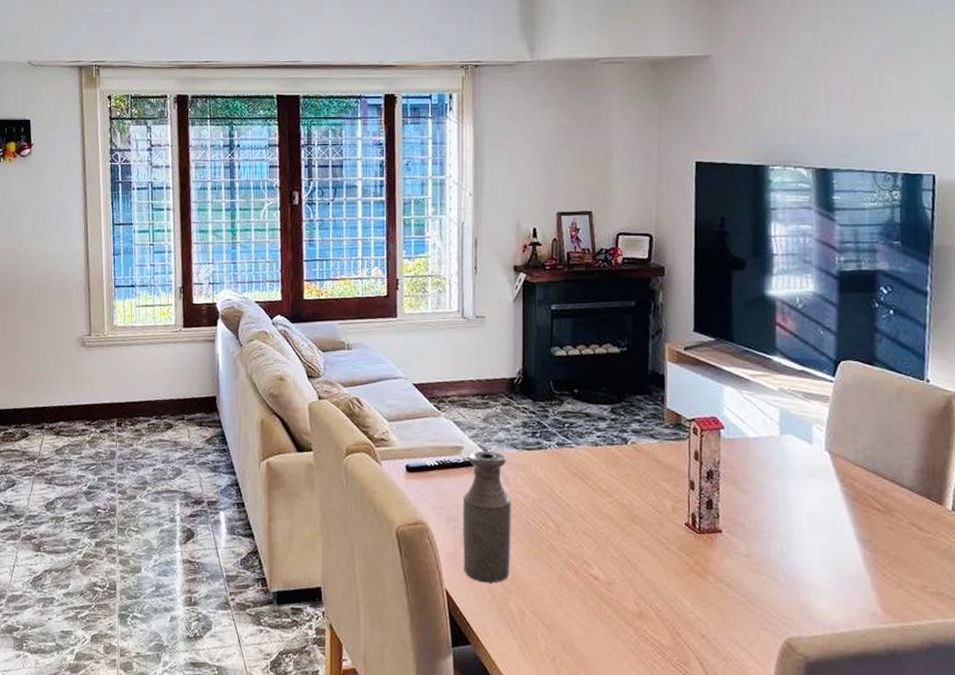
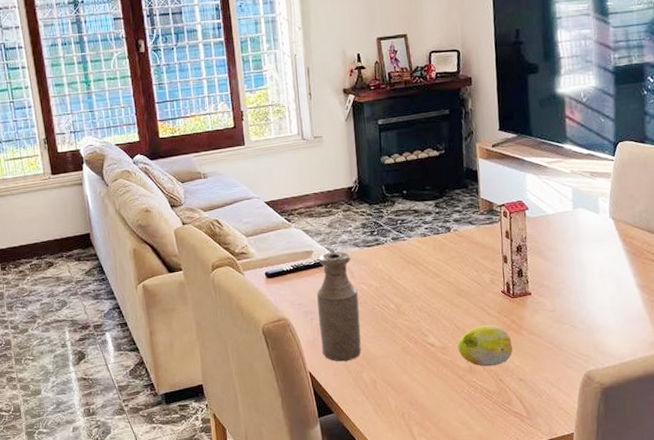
fruit: none [627,561,695,615] -> present [457,324,513,367]

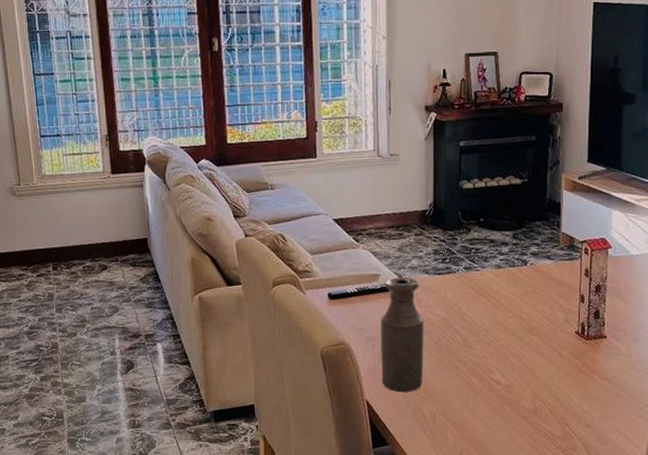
fruit: present [457,324,513,367] -> none [524,365,583,409]

